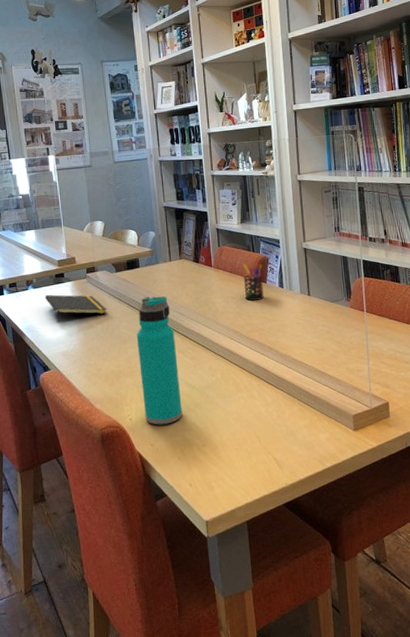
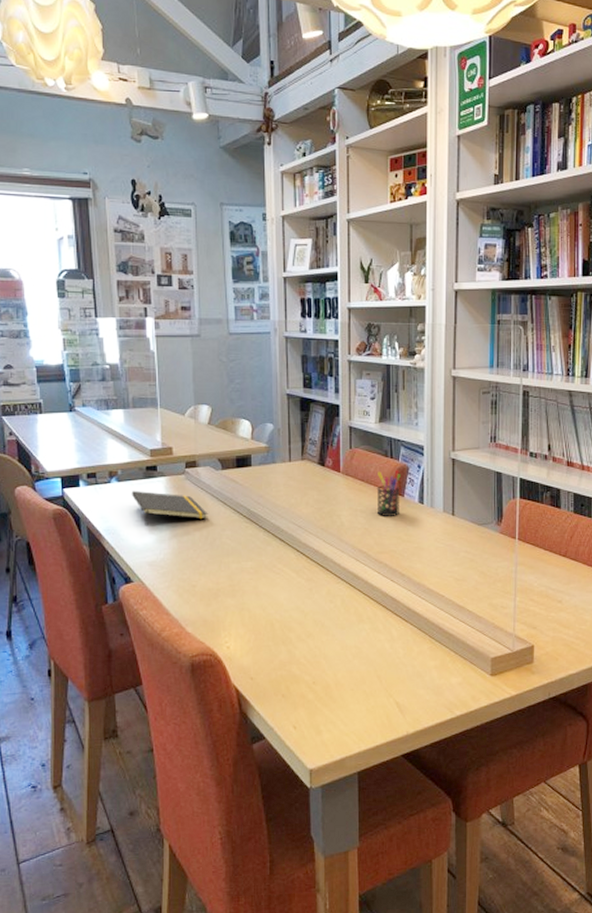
water bottle: present [136,296,183,425] -> none [242,502,292,656]

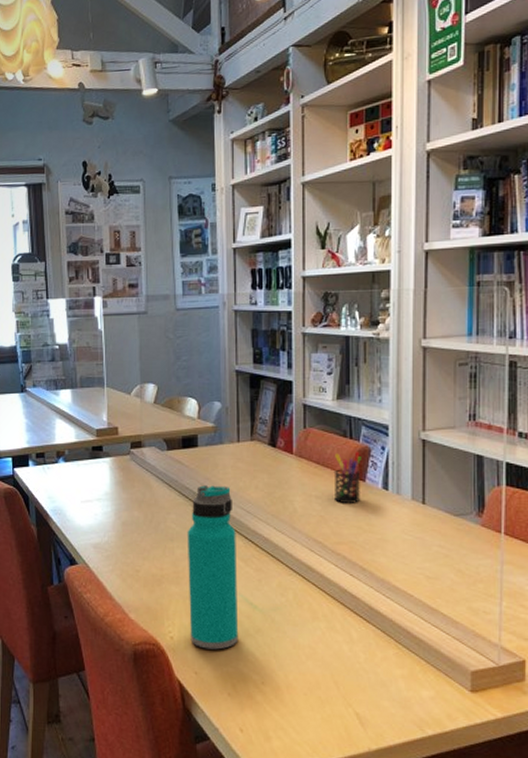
notepad: present [131,490,208,526] -> none [77,470,153,508]
water bottle: none [242,502,292,656] -> present [187,485,239,650]

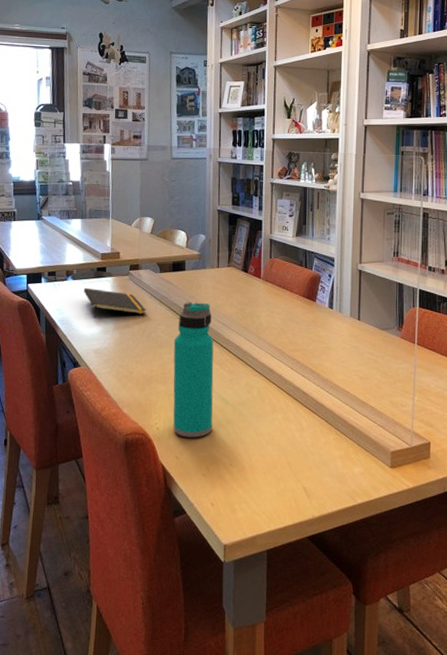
notepad: none [77,470,153,508] -> present [83,287,147,319]
pen holder: present [333,452,361,505] -> none [291,278,313,320]

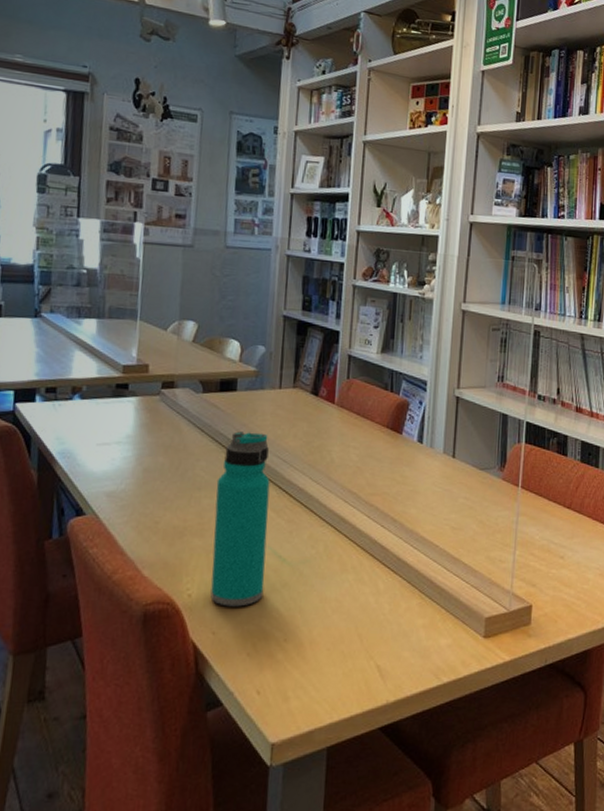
notepad: present [83,287,147,319] -> none [95,409,182,452]

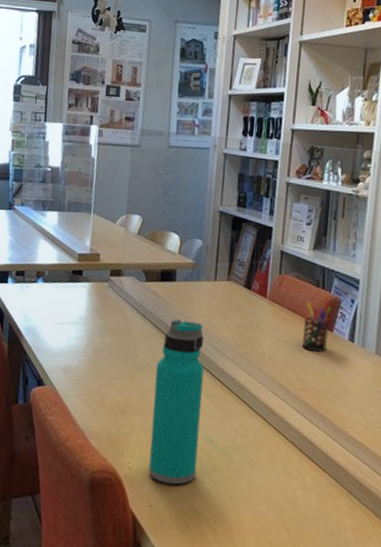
pen holder: none [371,405,400,456] -> present [301,301,331,353]

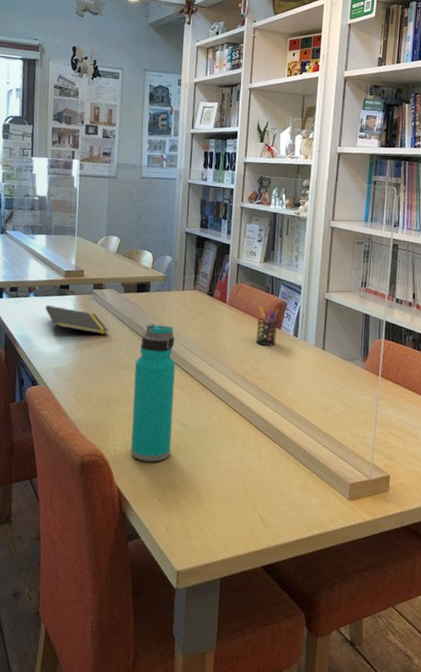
notepad: none [54,292,127,331] -> present [45,304,109,337]

